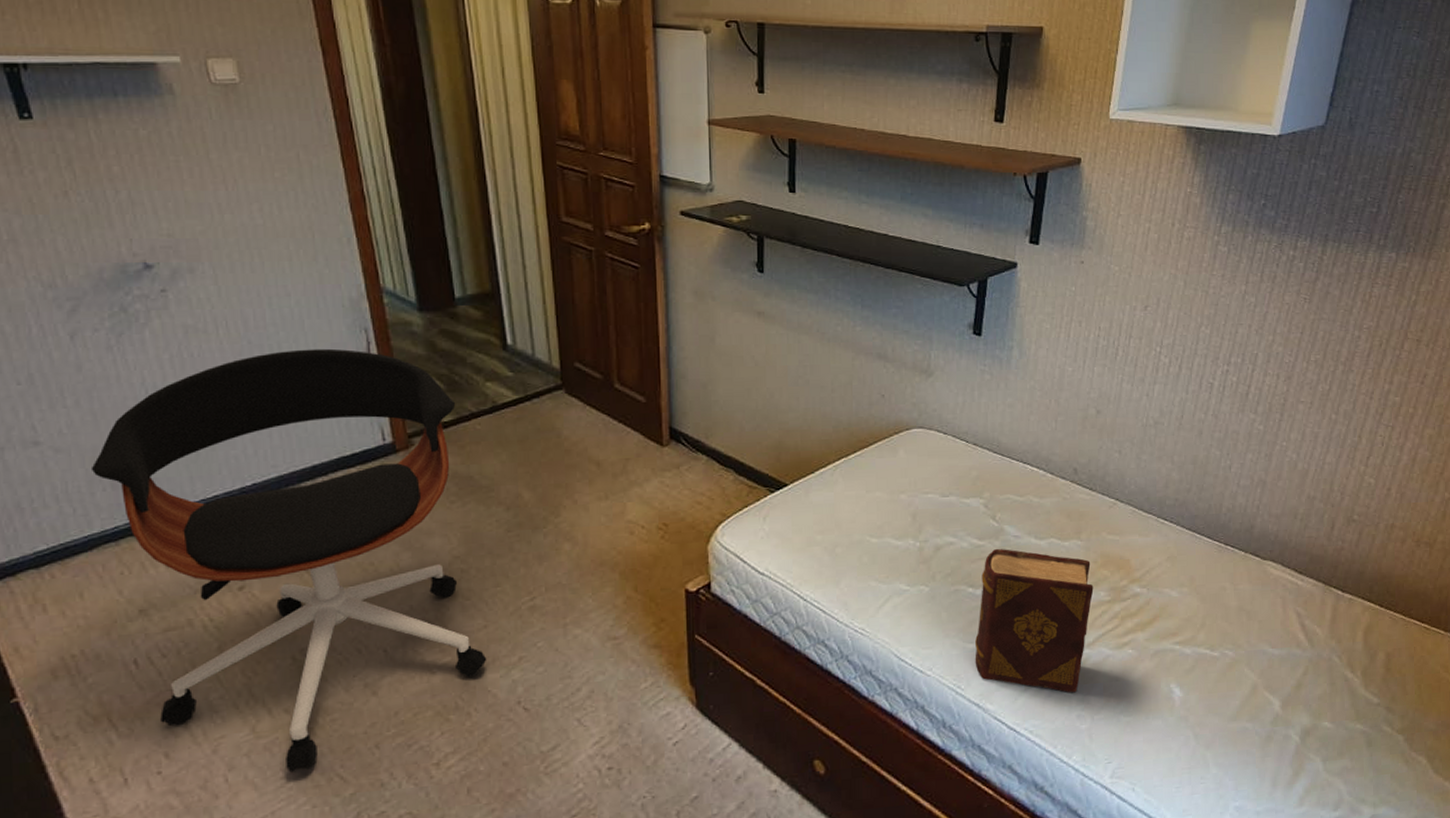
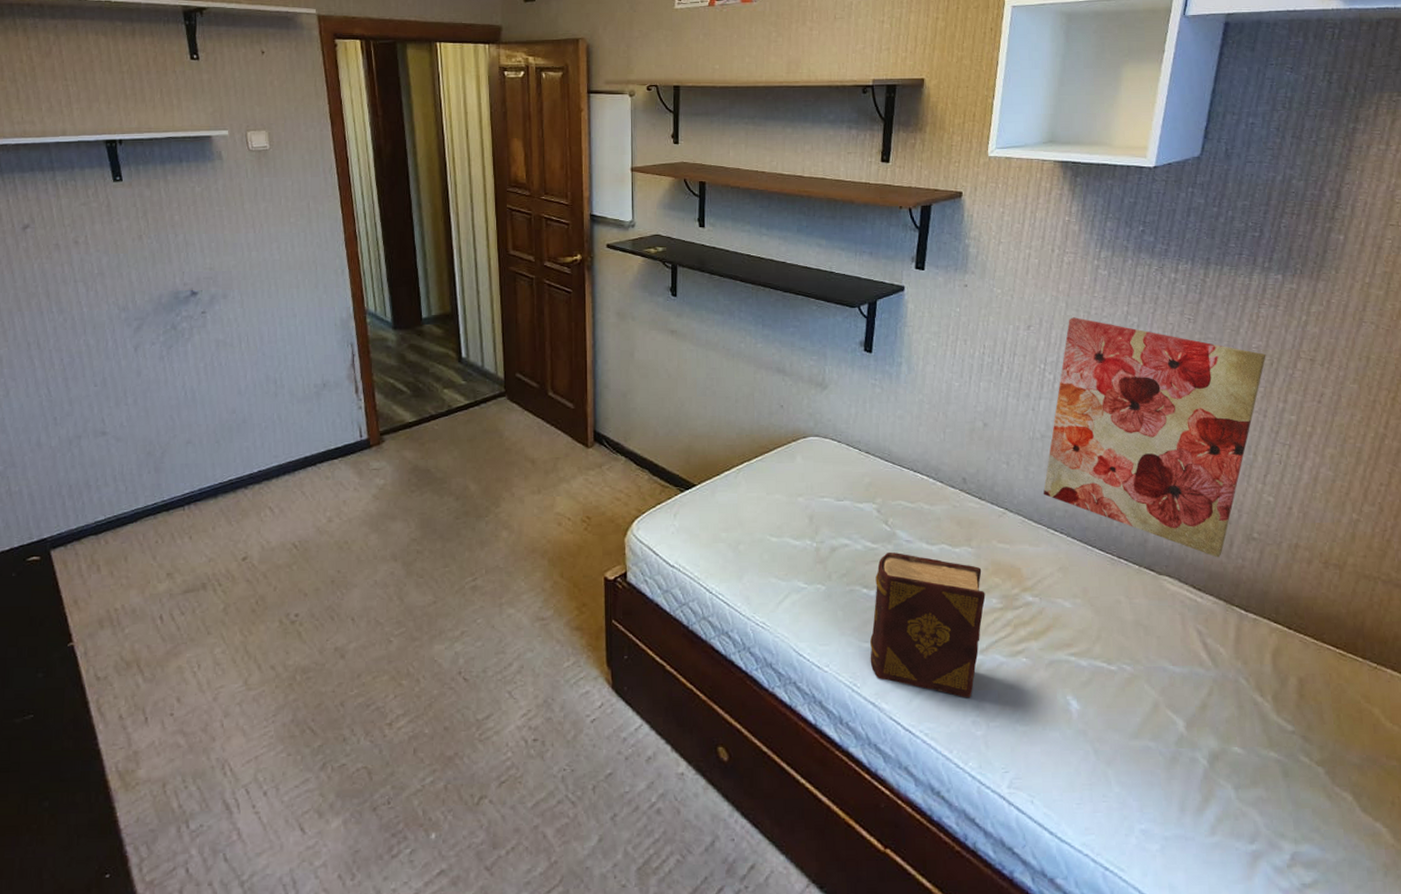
office chair: present [90,348,487,773] -> none [141,359,435,722]
wall art: none [1154,297,1376,541] -> present [1043,317,1266,558]

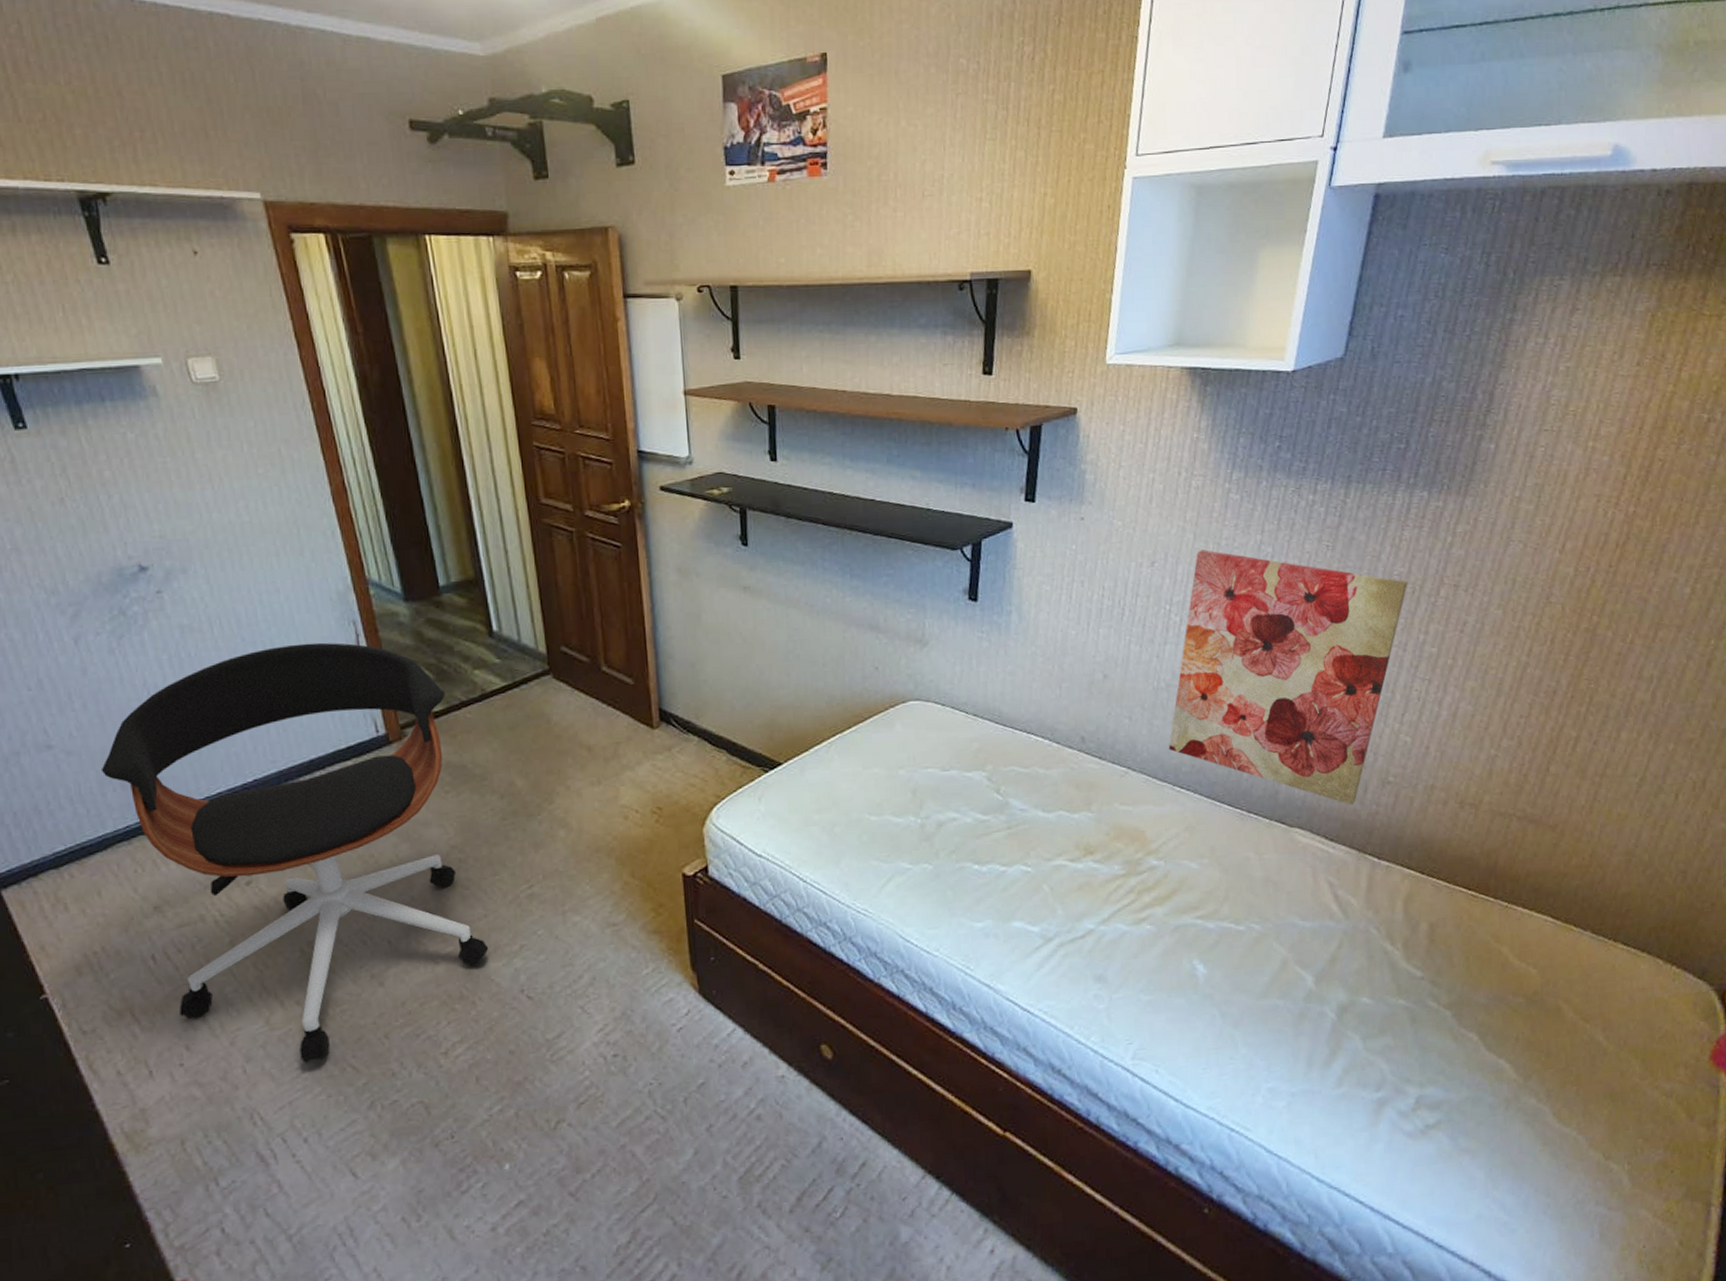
office chair: none [141,359,435,722] -> present [101,642,489,1063]
diary: present [870,551,986,698] -> none [983,823,1107,972]

